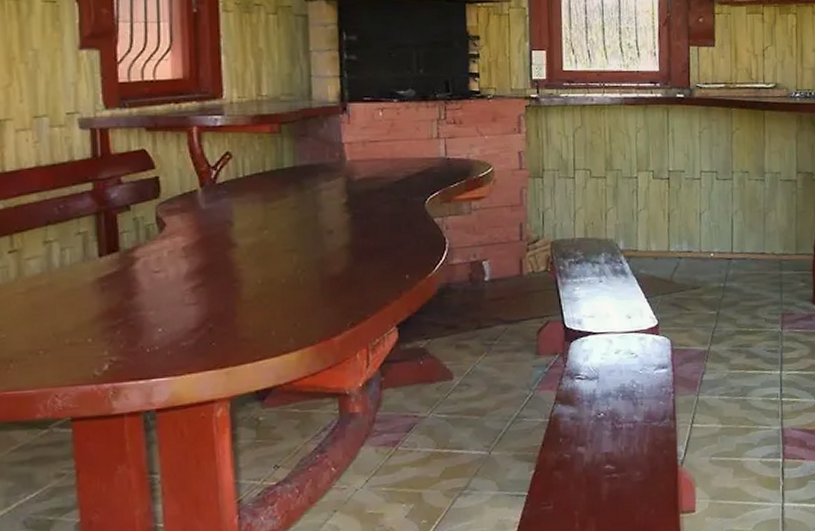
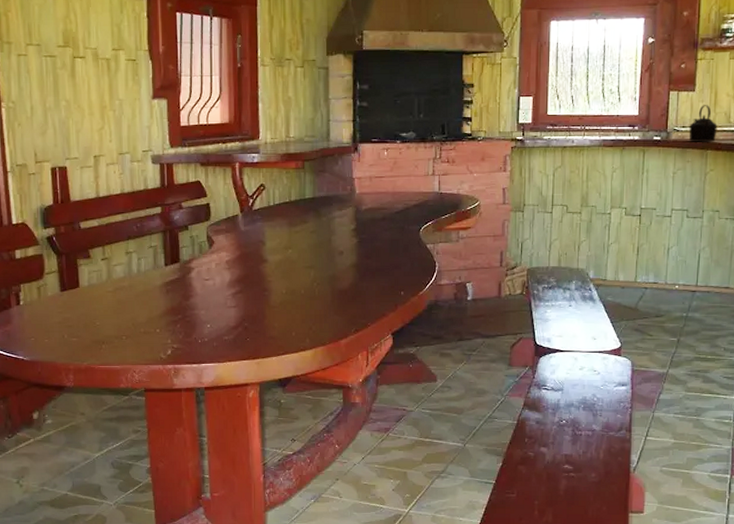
kettle: none [711,61,740,100] -> present [689,105,718,142]

